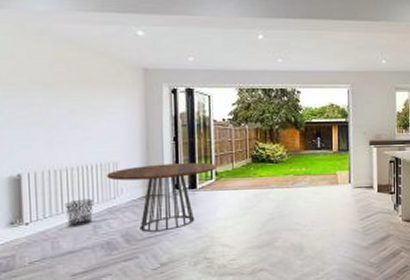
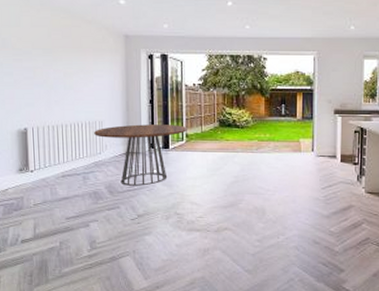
waste bin: present [64,198,94,228] -> none [60,152,84,177]

